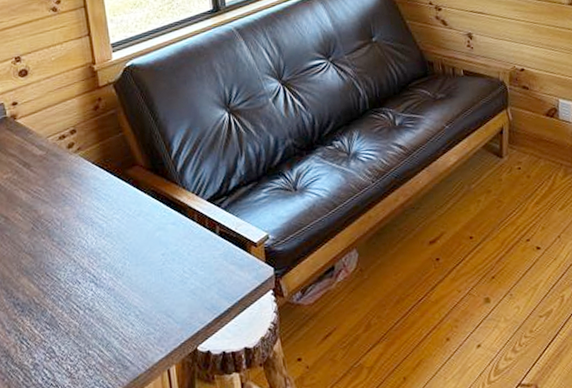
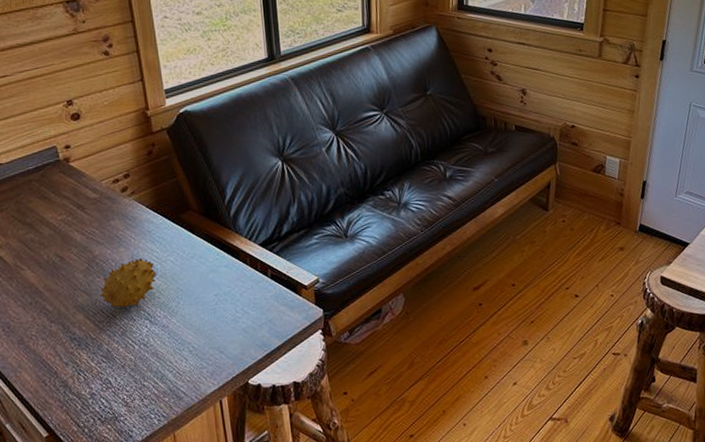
fruit: none [44,217,103,271] -> present [99,258,158,309]

